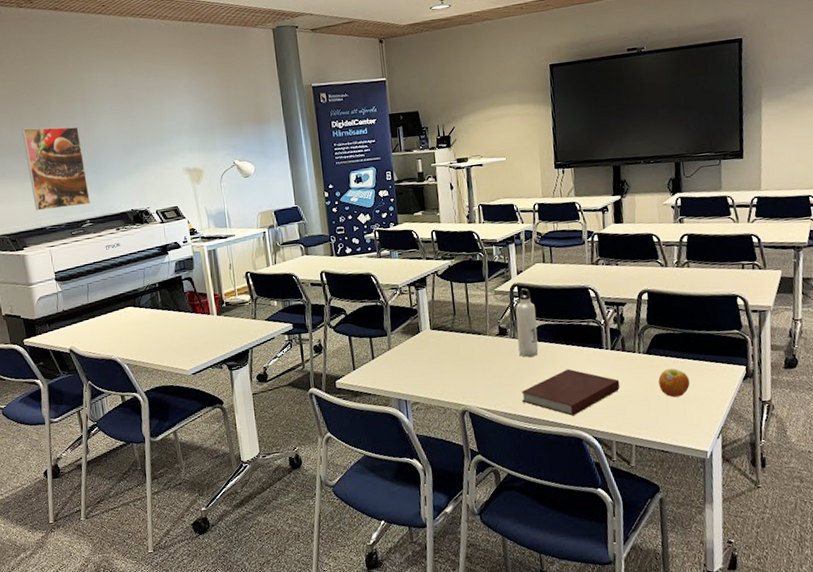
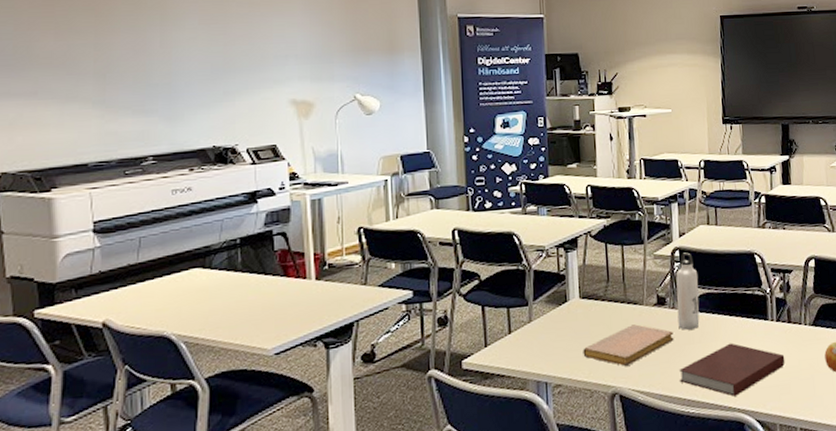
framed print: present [21,127,90,211] -> none [69,38,156,142]
notebook: none [435,352,516,388] -> present [583,324,674,366]

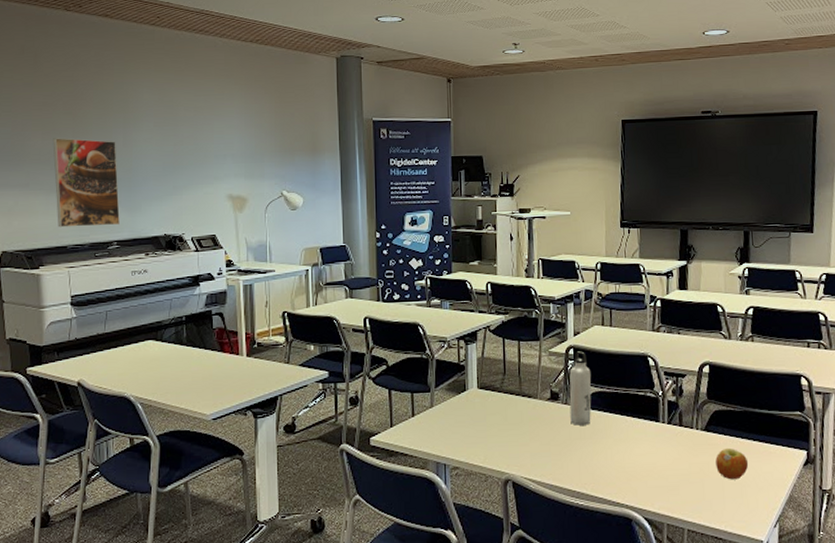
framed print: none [69,38,156,142] -> present [53,138,120,228]
notebook: present [583,324,674,366] -> none [479,417,566,455]
notebook: present [679,343,786,396] -> none [569,441,675,493]

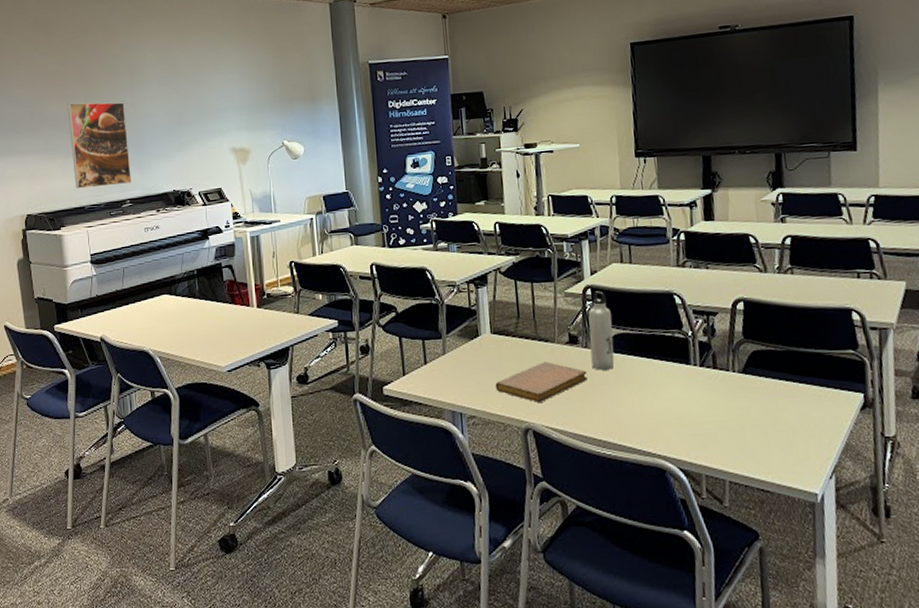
notebook: none [479,417,566,455] -> present [495,362,588,402]
apple: present [715,447,749,480] -> none [757,391,796,427]

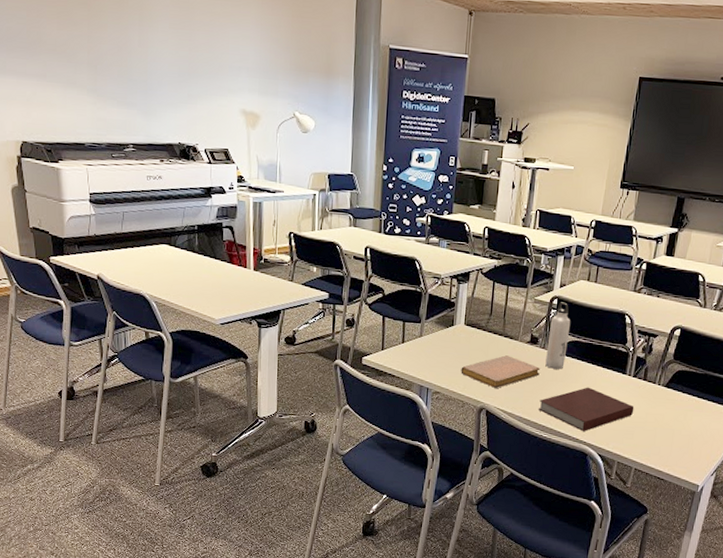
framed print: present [67,102,131,189] -> none [68,29,136,128]
notebook: none [593,386,711,442] -> present [538,387,634,431]

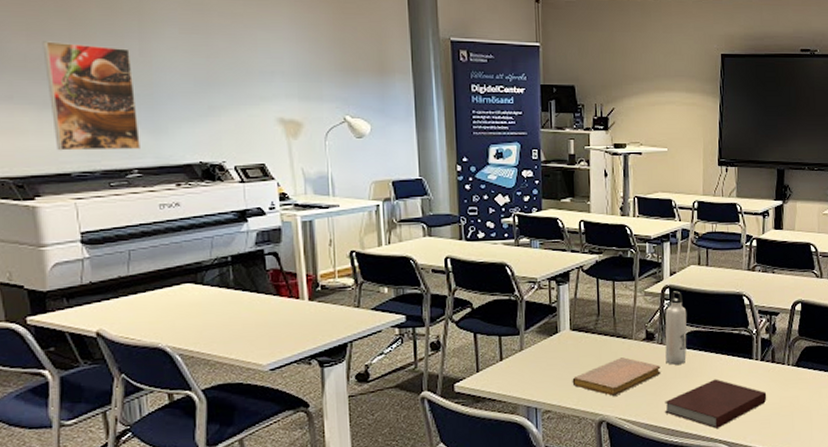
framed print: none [68,29,136,128] -> present [42,41,140,151]

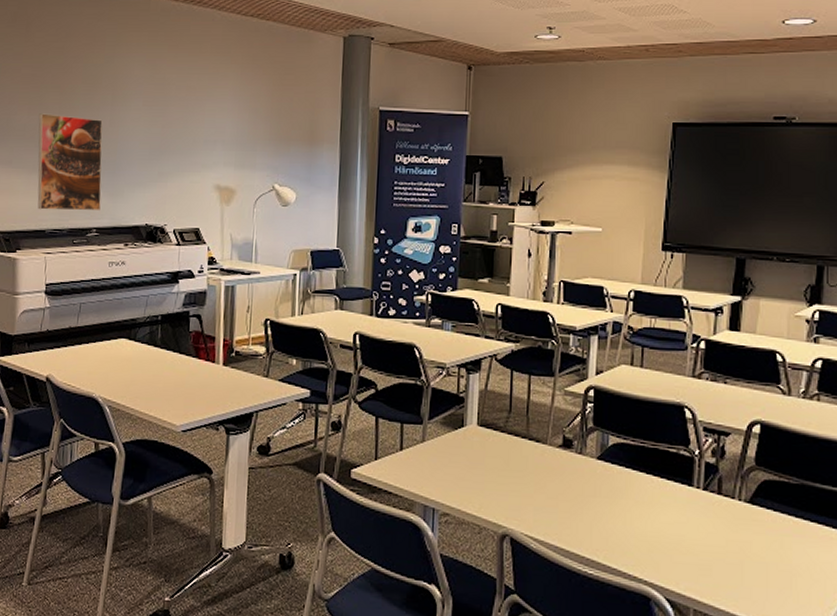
notebook: present [572,357,661,396] -> none [475,464,578,507]
notebook: present [664,379,767,429] -> none [578,504,709,566]
water bottle: present [665,291,687,365] -> none [584,393,614,481]

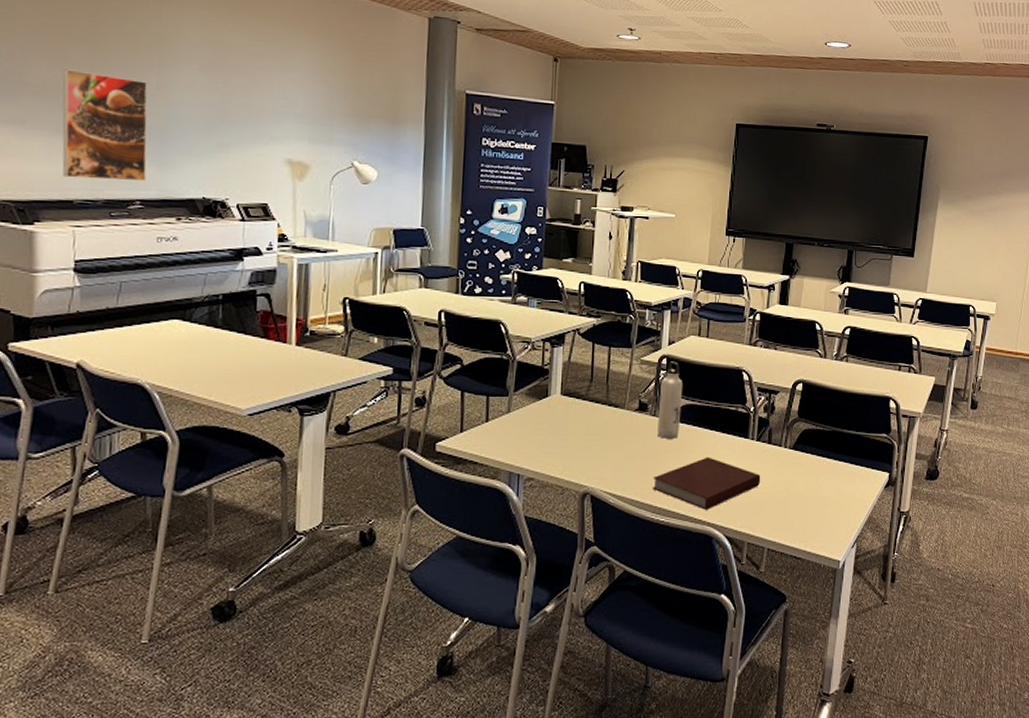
notebook: none [578,504,709,566] -> present [652,457,761,510]
water bottle: none [584,393,614,481] -> present [657,361,683,439]

